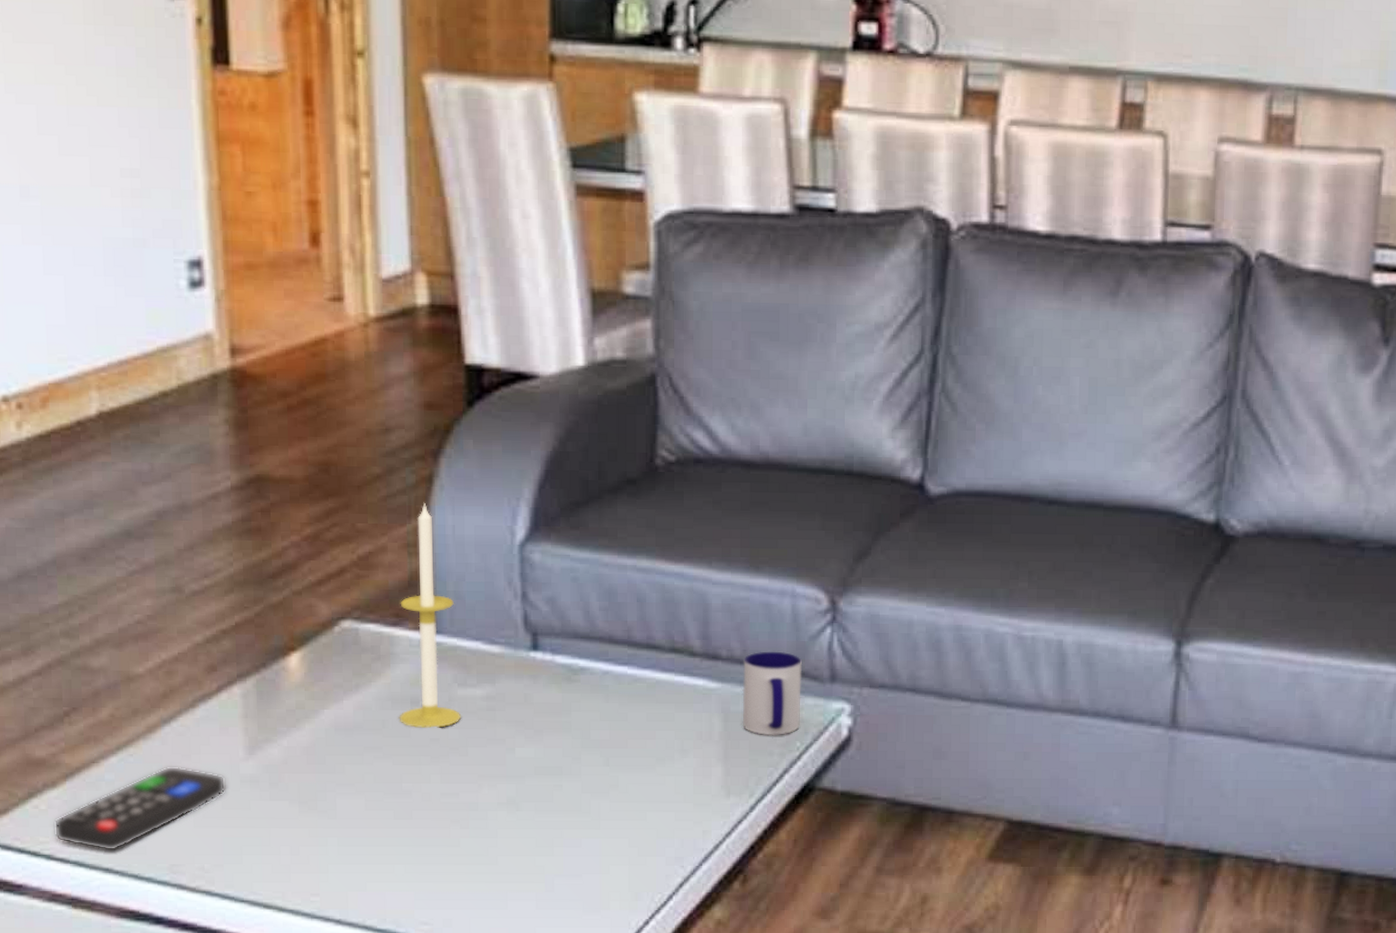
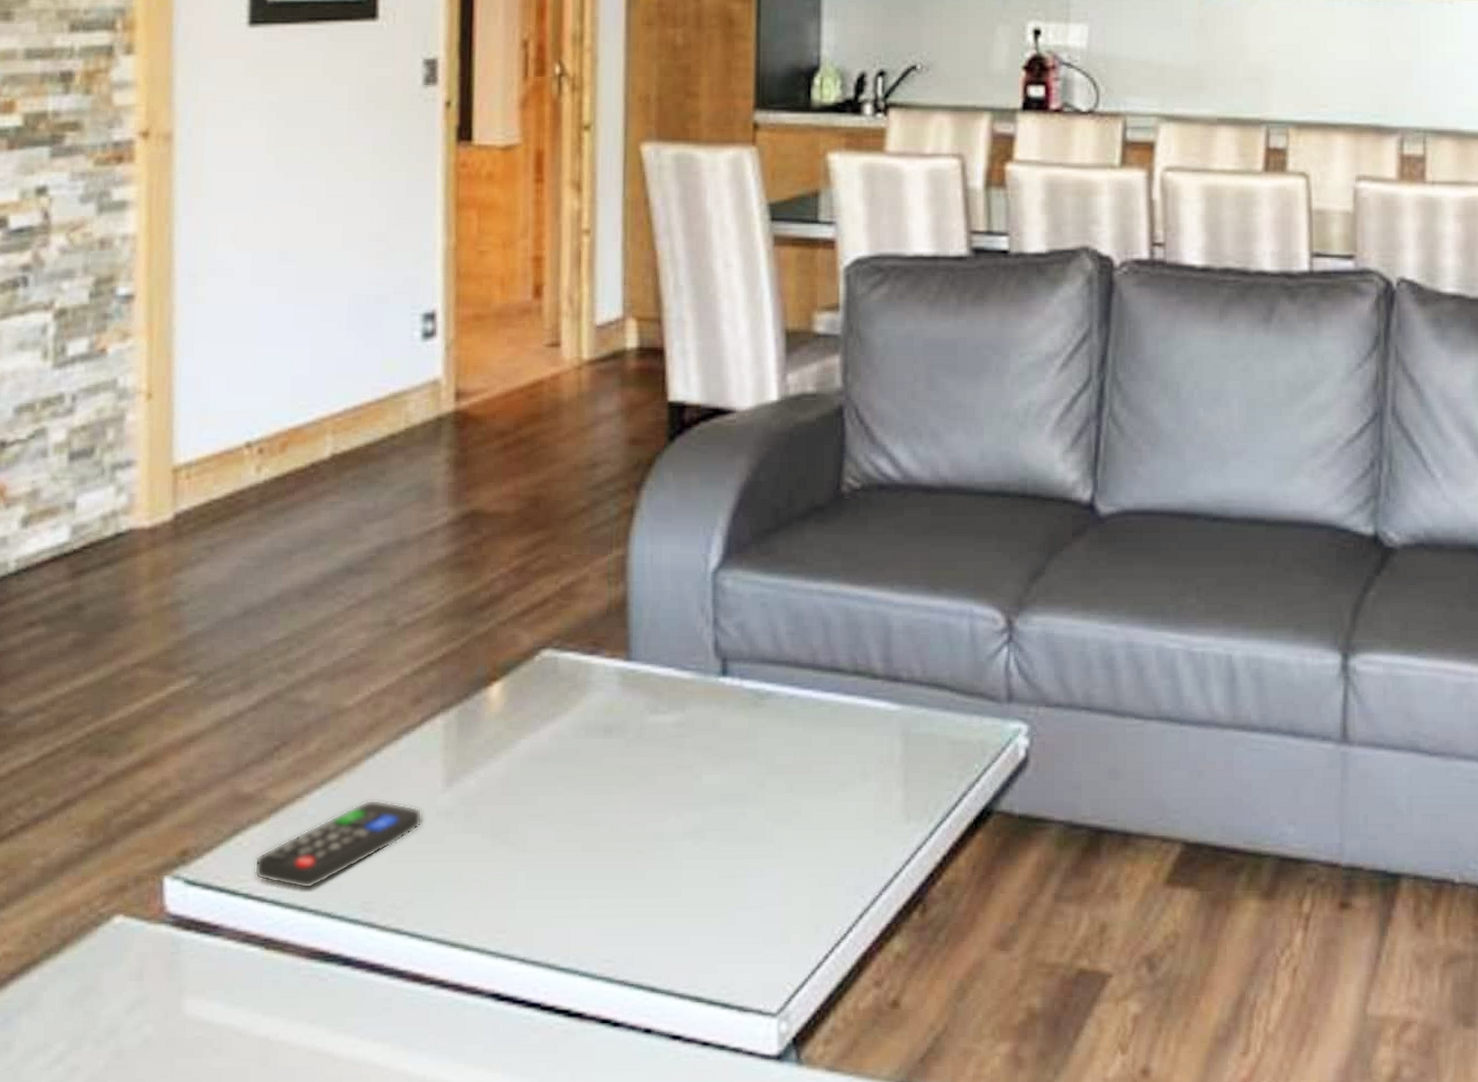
candle: present [399,502,462,728] -> none [591,533,652,756]
mug: present [742,651,802,736] -> none [922,672,979,759]

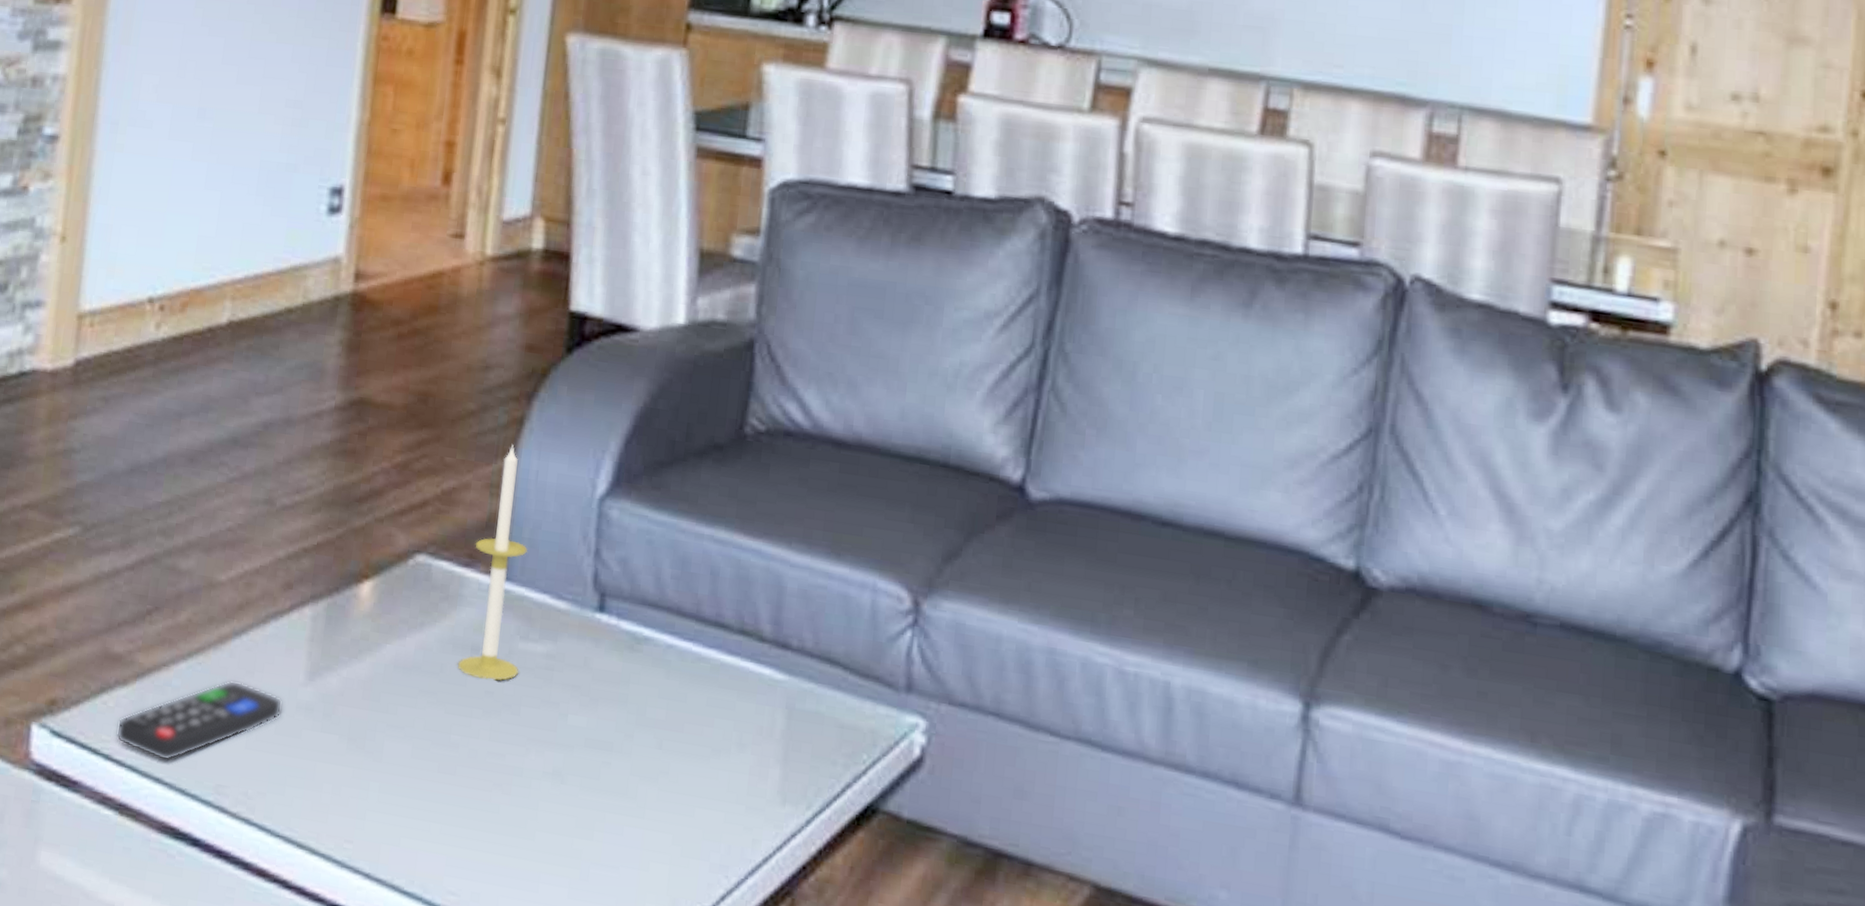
candle: none [591,533,652,756] -> present [457,443,528,681]

